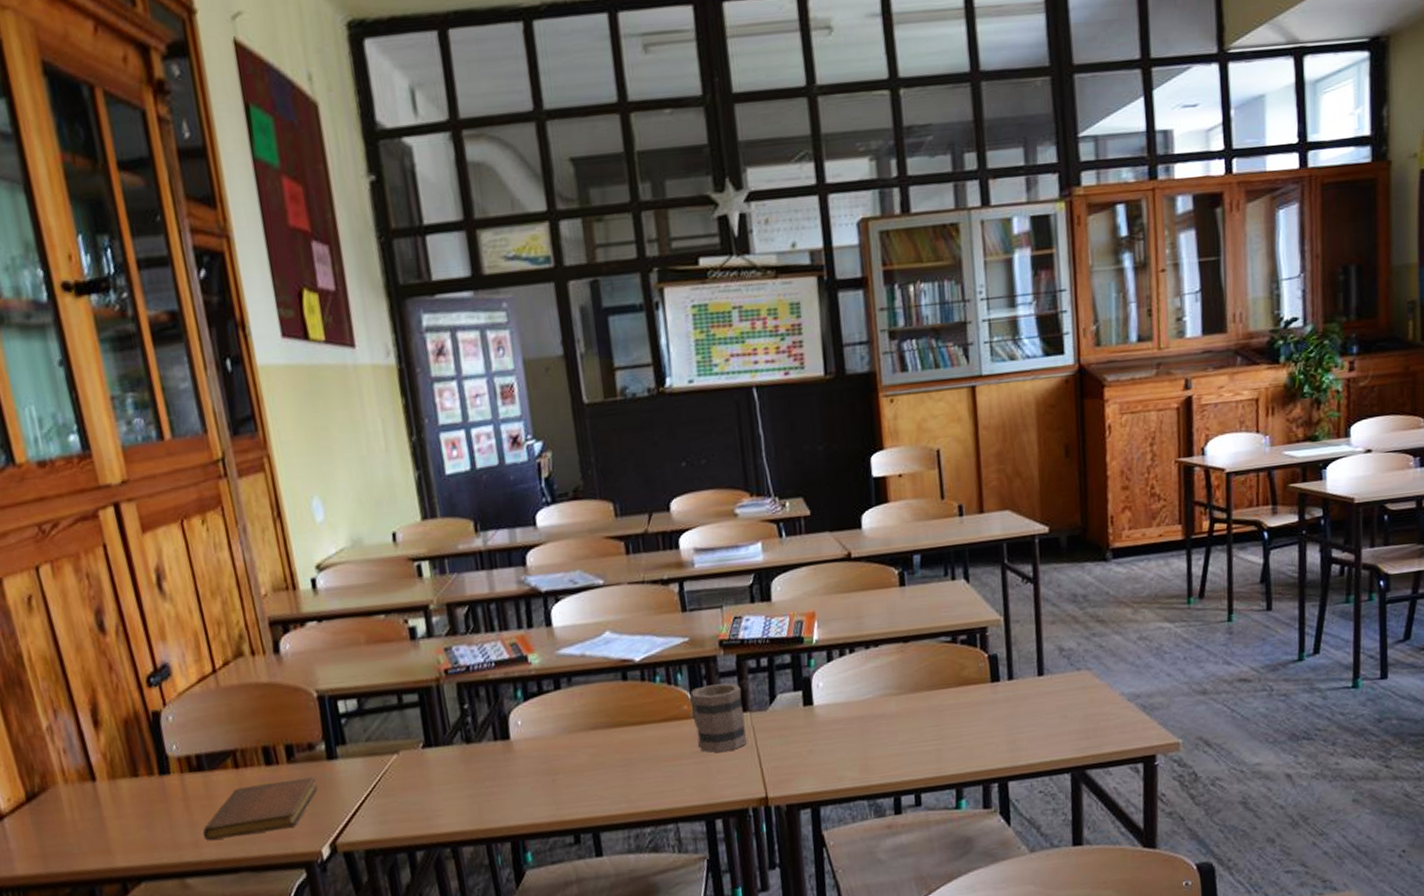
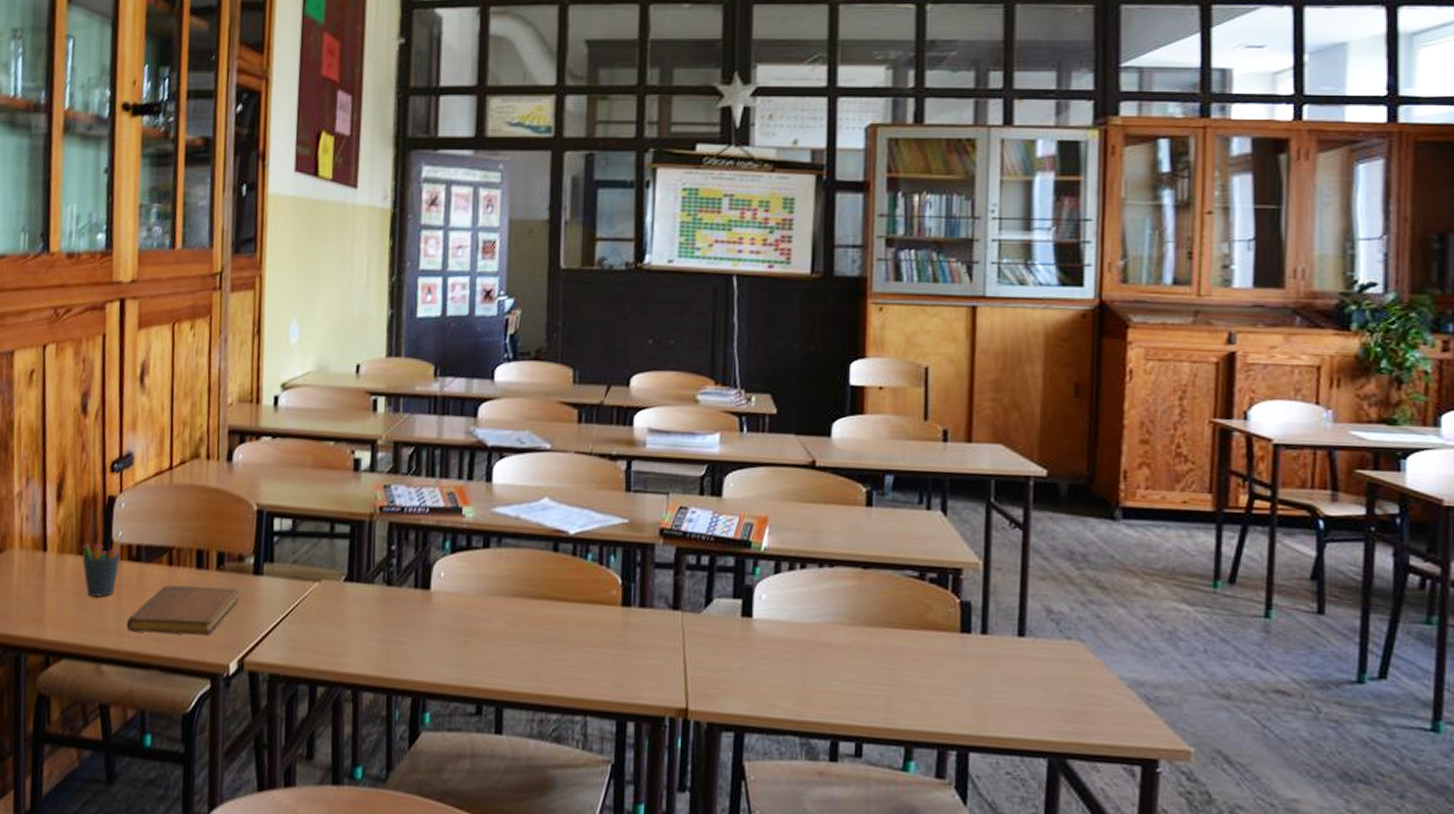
pen holder: none [134,748,183,816] -> present [81,534,123,598]
mug: present [690,683,748,753] -> none [620,573,677,649]

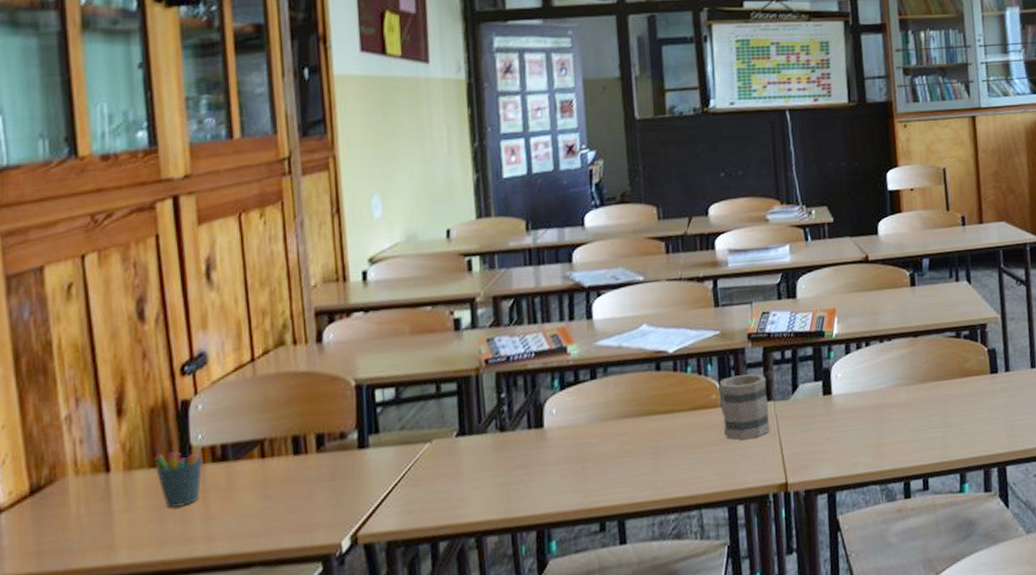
notebook: present [126,585,239,635] -> none [217,466,346,534]
mug: none [620,573,677,649] -> present [718,374,771,441]

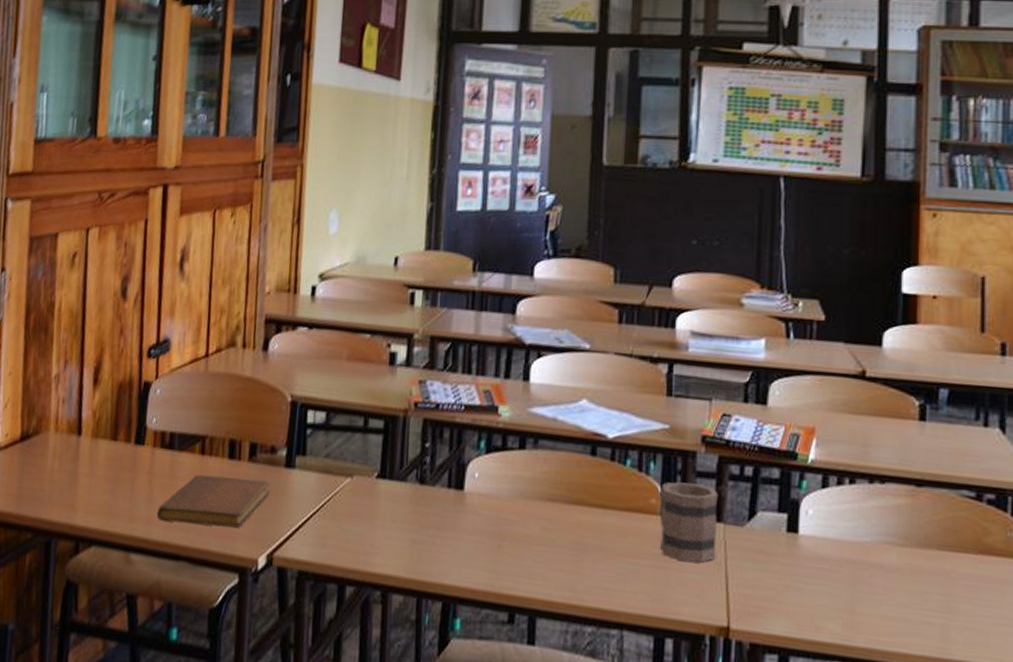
pen holder: present [153,437,204,508] -> none [115,421,157,485]
notebook: none [217,466,346,534] -> present [156,474,271,528]

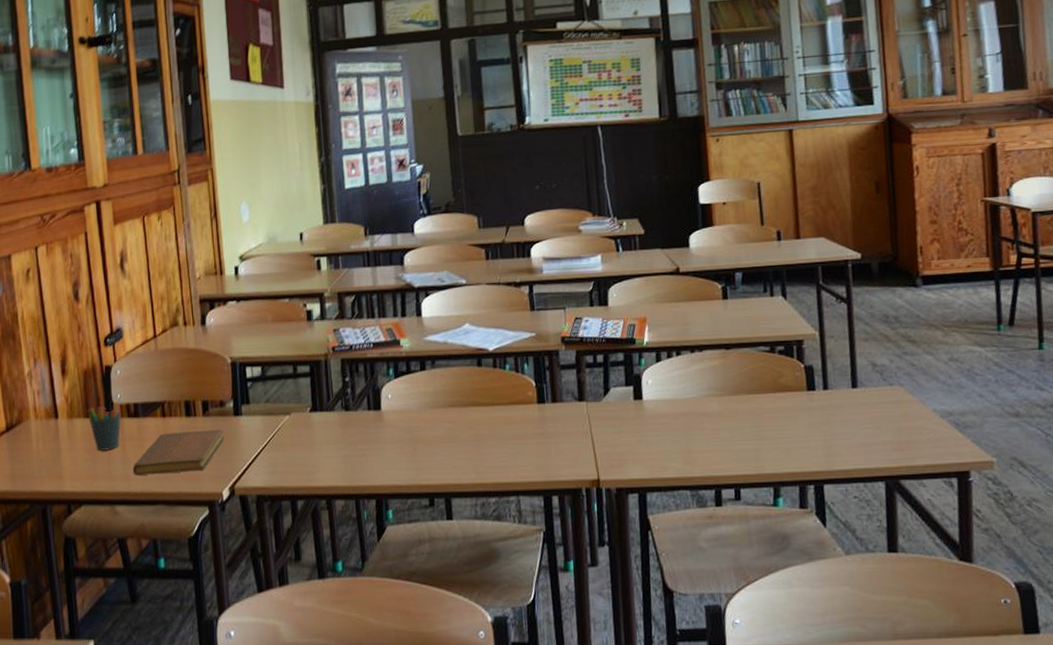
pen holder: none [115,421,157,485] -> present [87,396,122,452]
mug: present [659,482,719,563] -> none [534,375,583,436]

